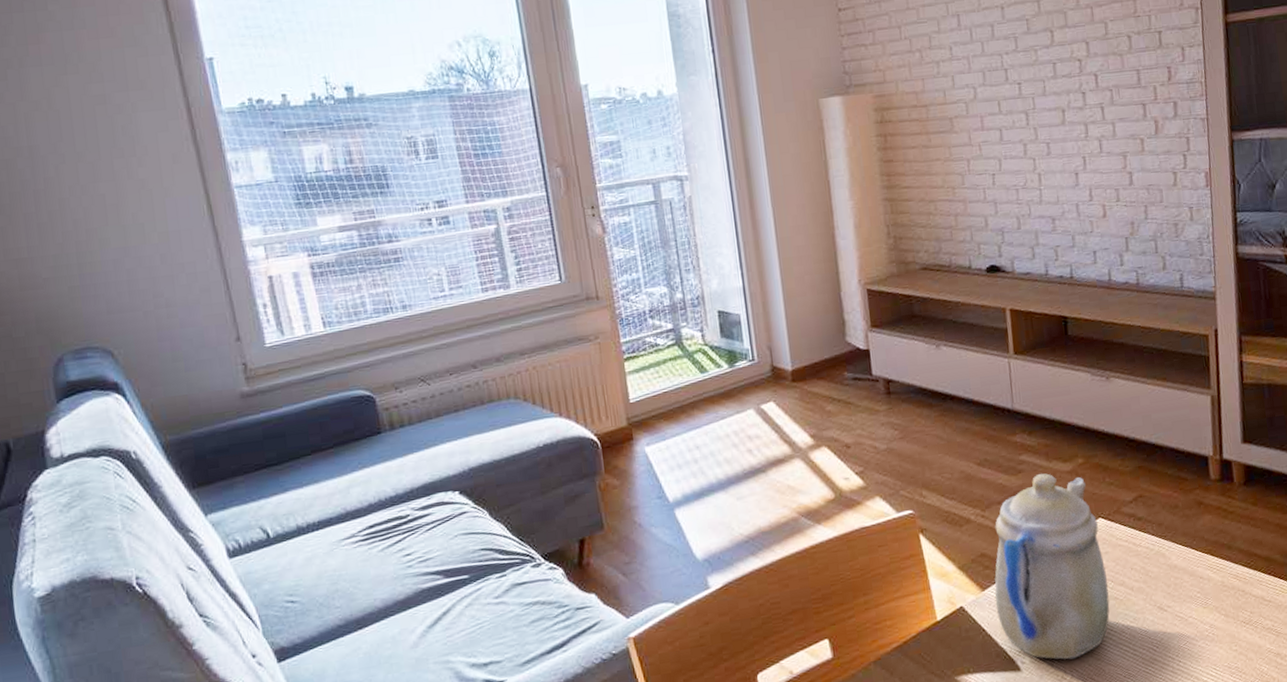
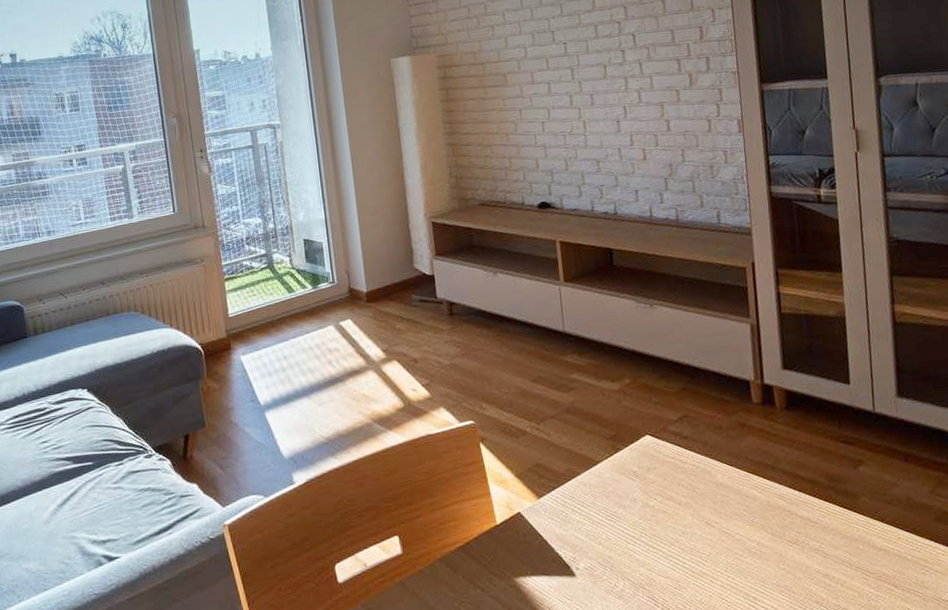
teapot: present [994,473,1110,660] -> none [549,391,659,568]

